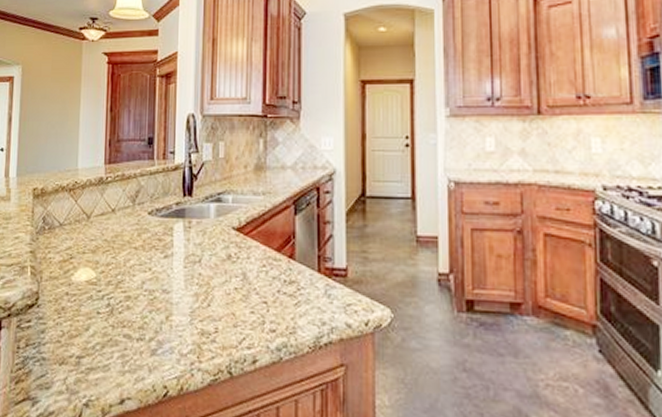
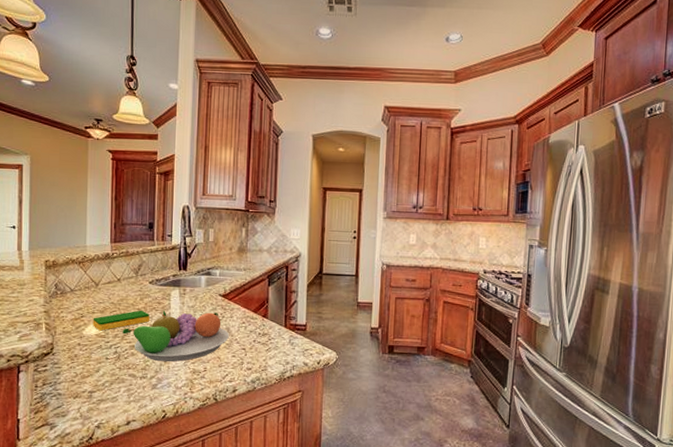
dish sponge: none [83,249,148,277] -> present [93,310,150,331]
fruit bowl: none [116,249,246,320] -> present [122,310,229,362]

